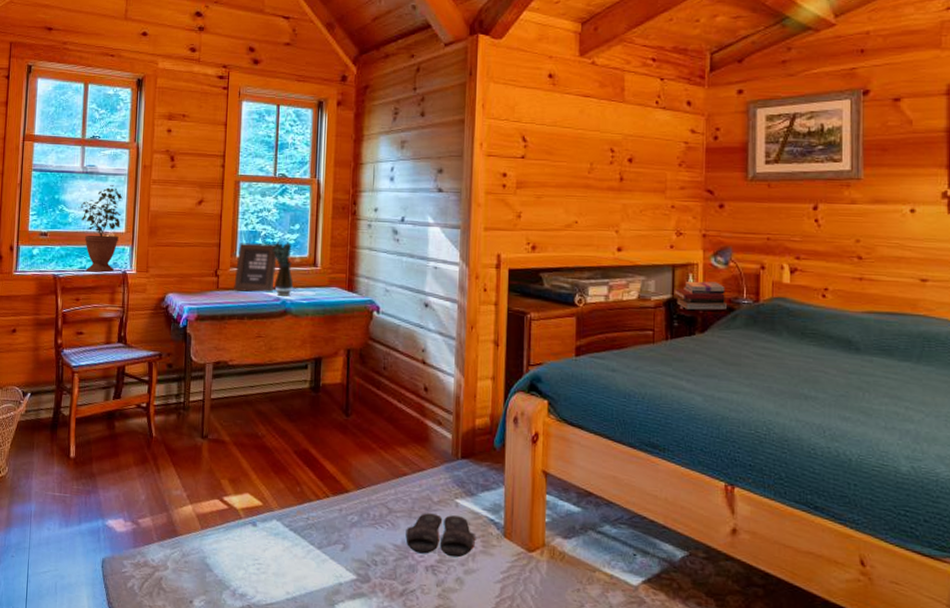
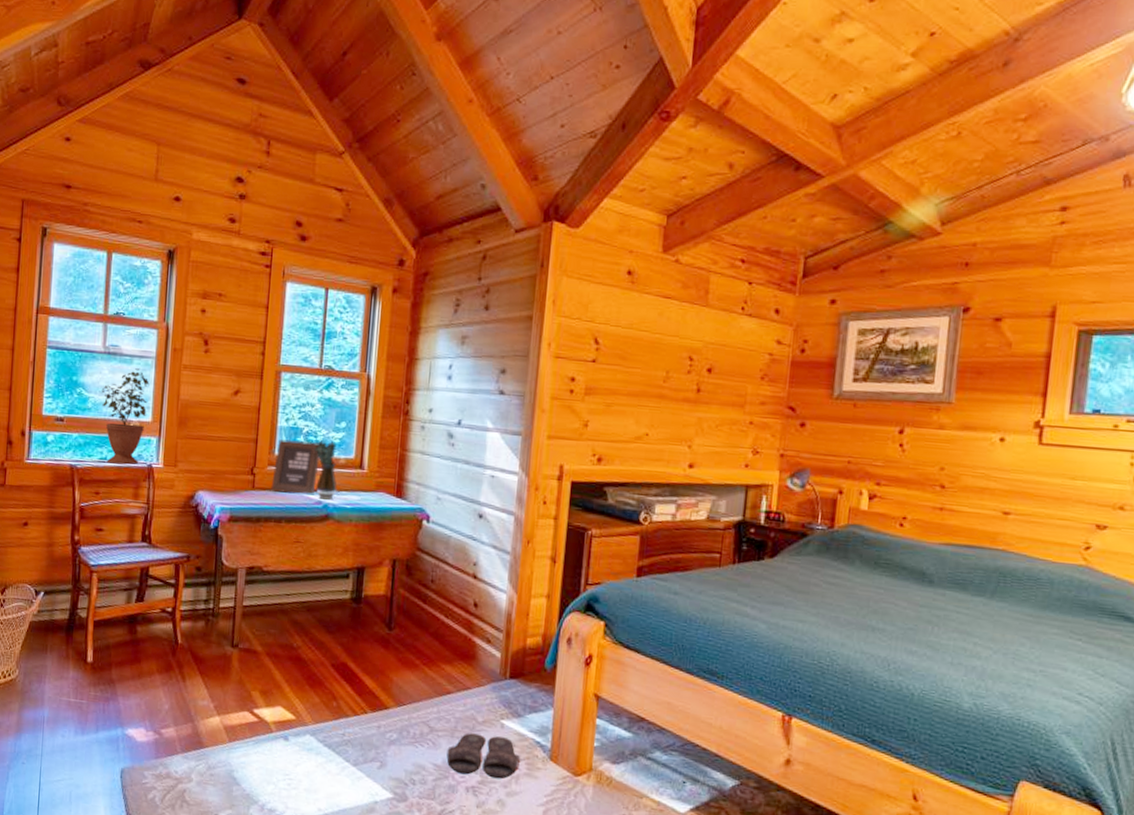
books: present [674,281,727,312] -> none [745,503,800,536]

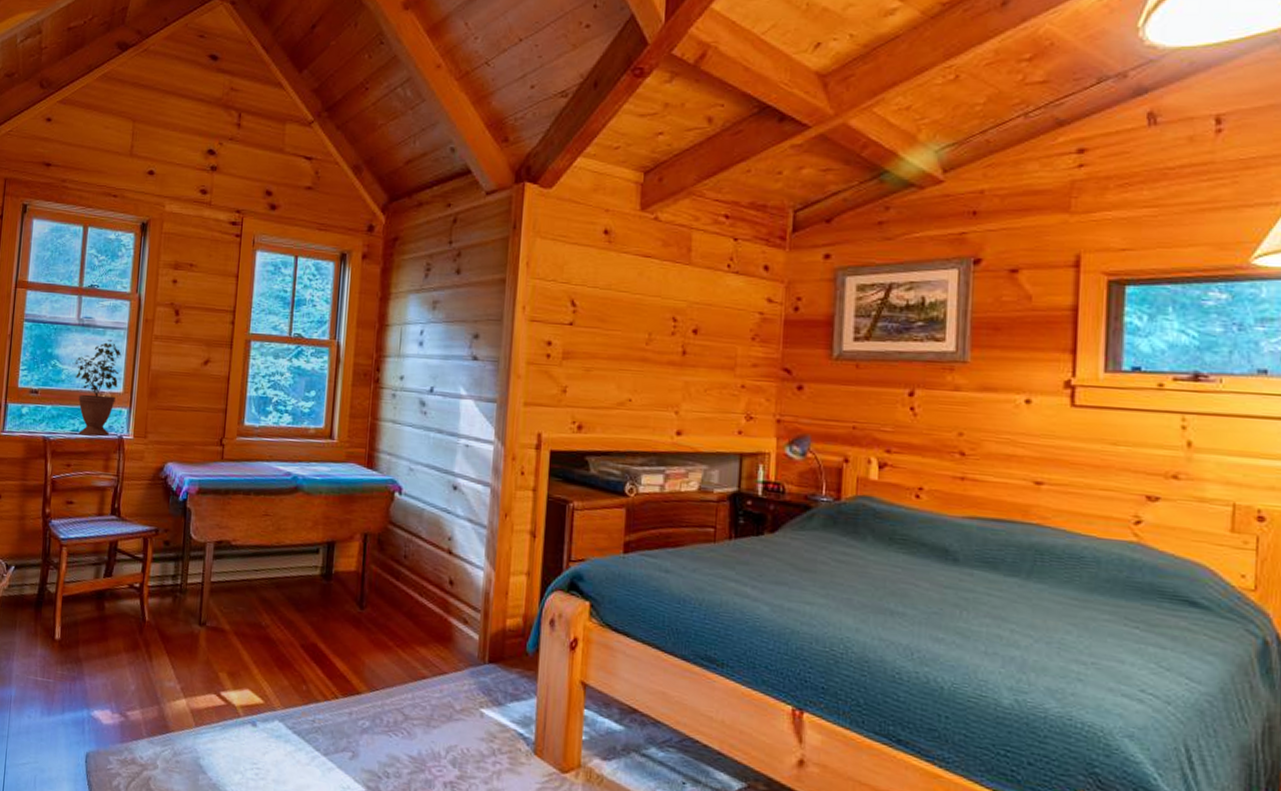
picture frame: present [271,439,320,495] -> none [240,409,289,467]
vase: present [315,439,338,500] -> none [284,408,307,471]
slippers: present [446,732,520,779] -> none [422,722,501,774]

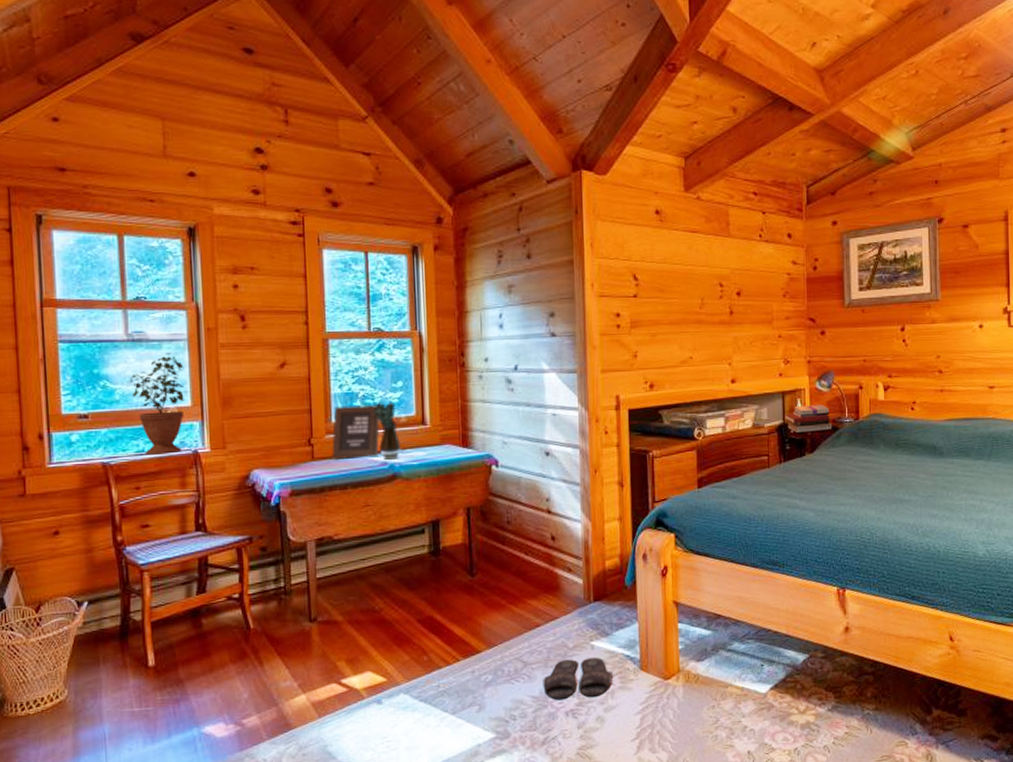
picture frame: none [240,409,289,467] -> present [332,405,380,459]
vase: none [284,408,307,471] -> present [373,401,402,460]
slippers: none [422,722,501,774] -> present [543,657,613,700]
books: none [740,473,802,509] -> present [784,404,831,434]

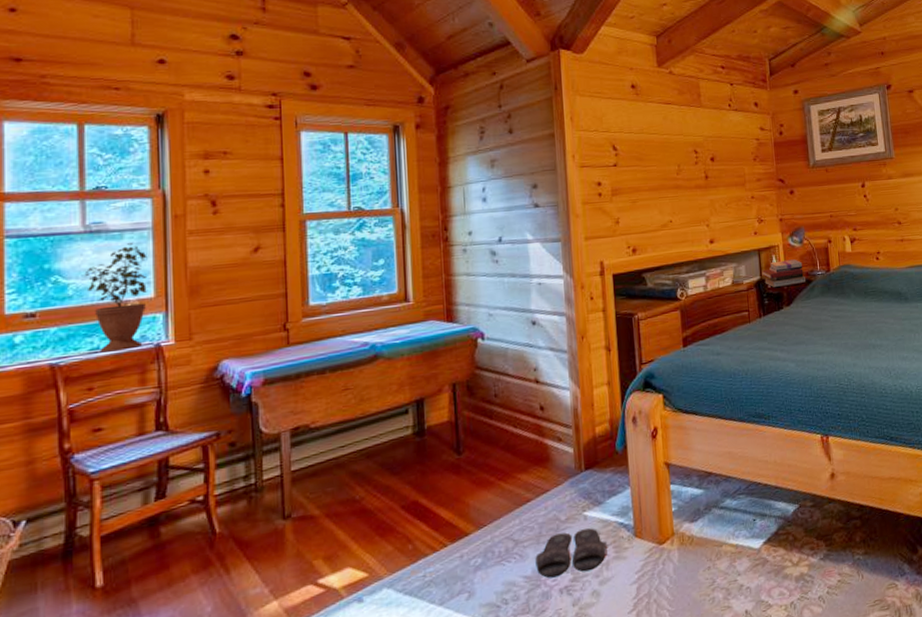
picture frame: present [332,405,380,459] -> none [309,284,360,343]
vase: present [373,401,402,460] -> none [354,280,384,340]

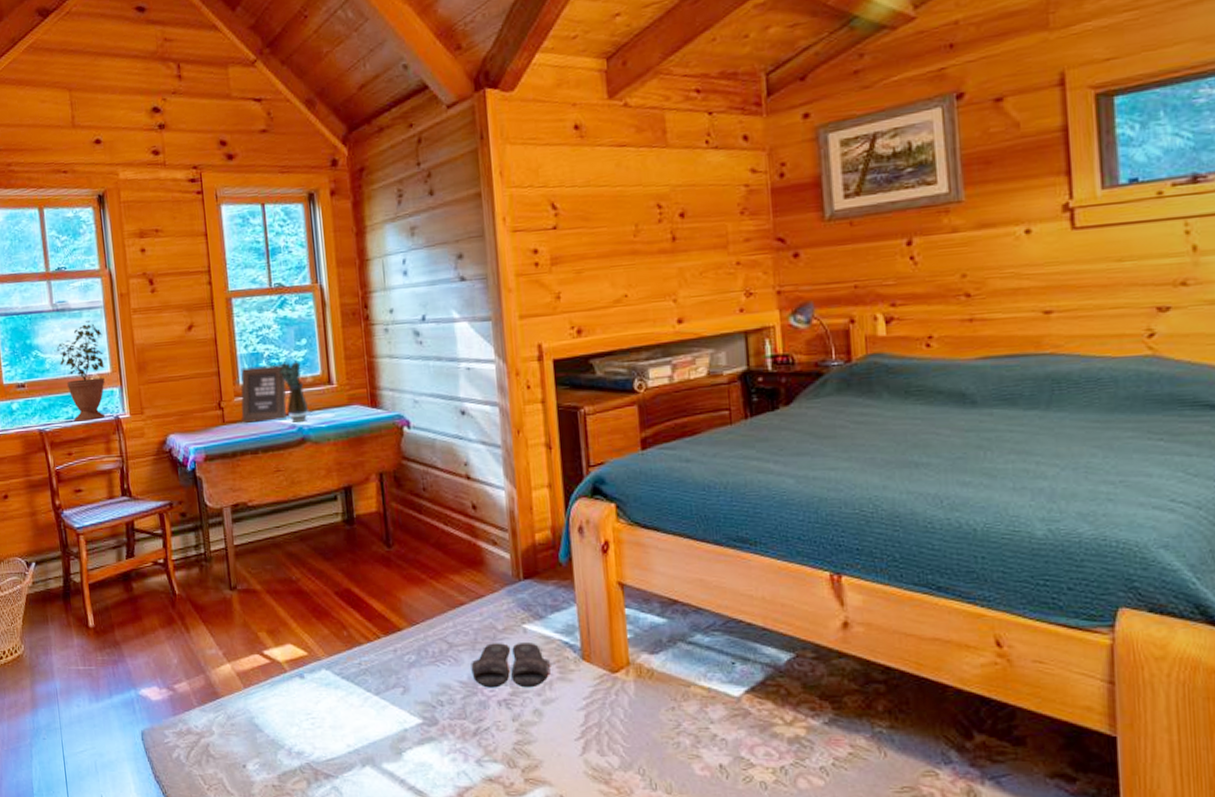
picture frame: none [309,284,360,343] -> present [240,365,287,423]
vase: none [354,280,384,340] -> present [279,360,309,422]
books: present [761,259,806,288] -> none [749,345,813,382]

